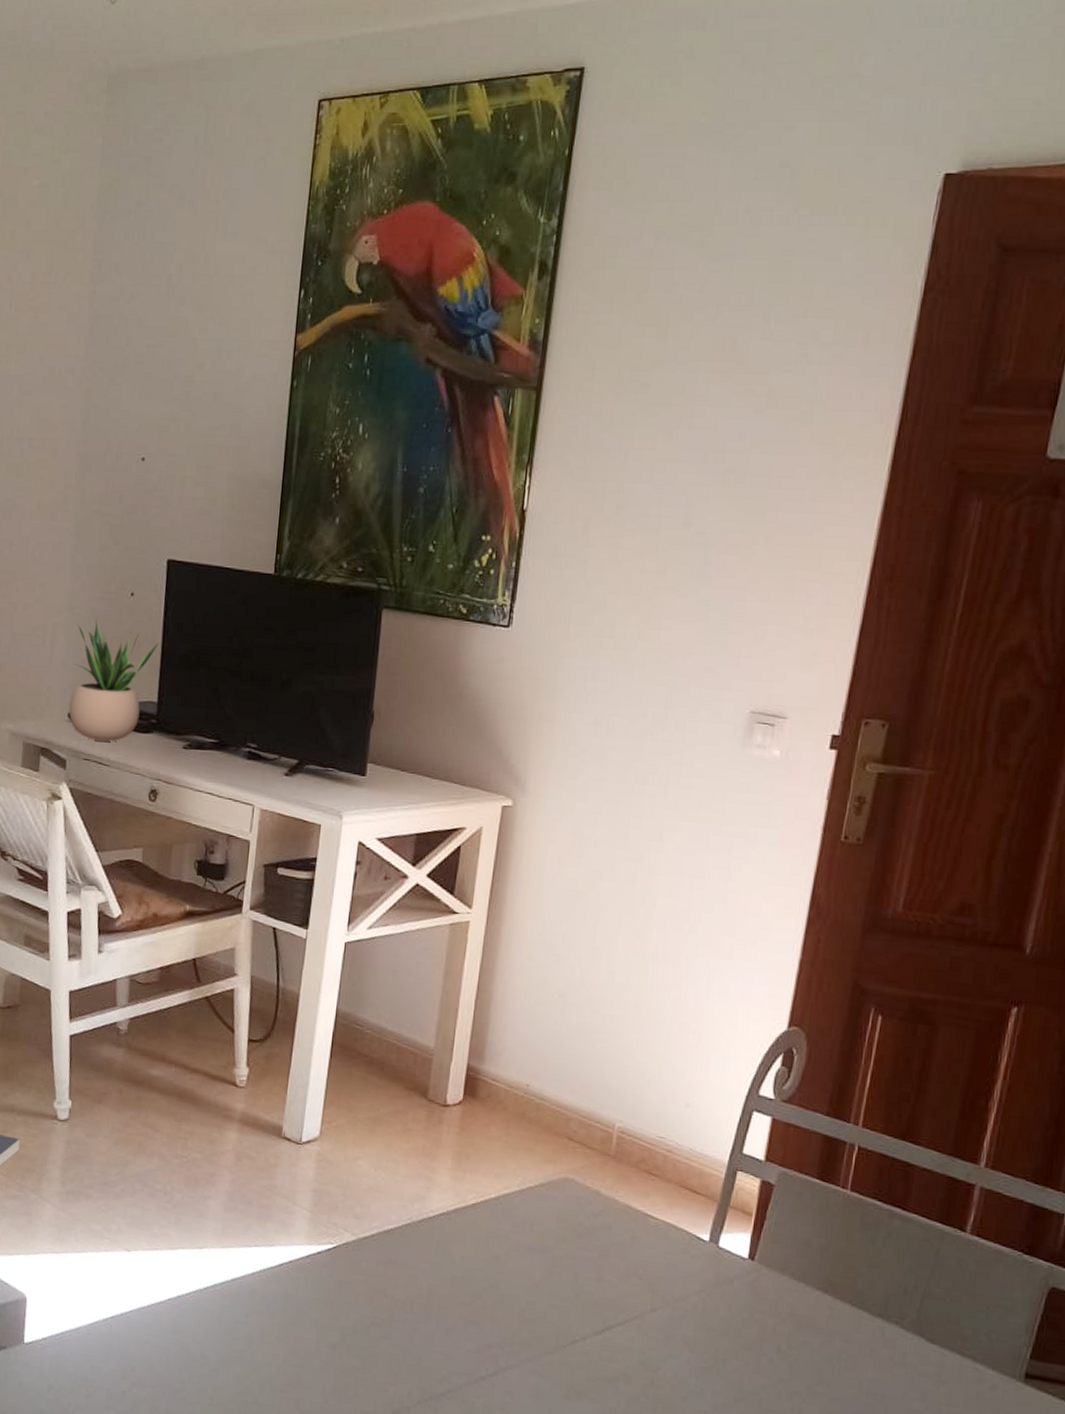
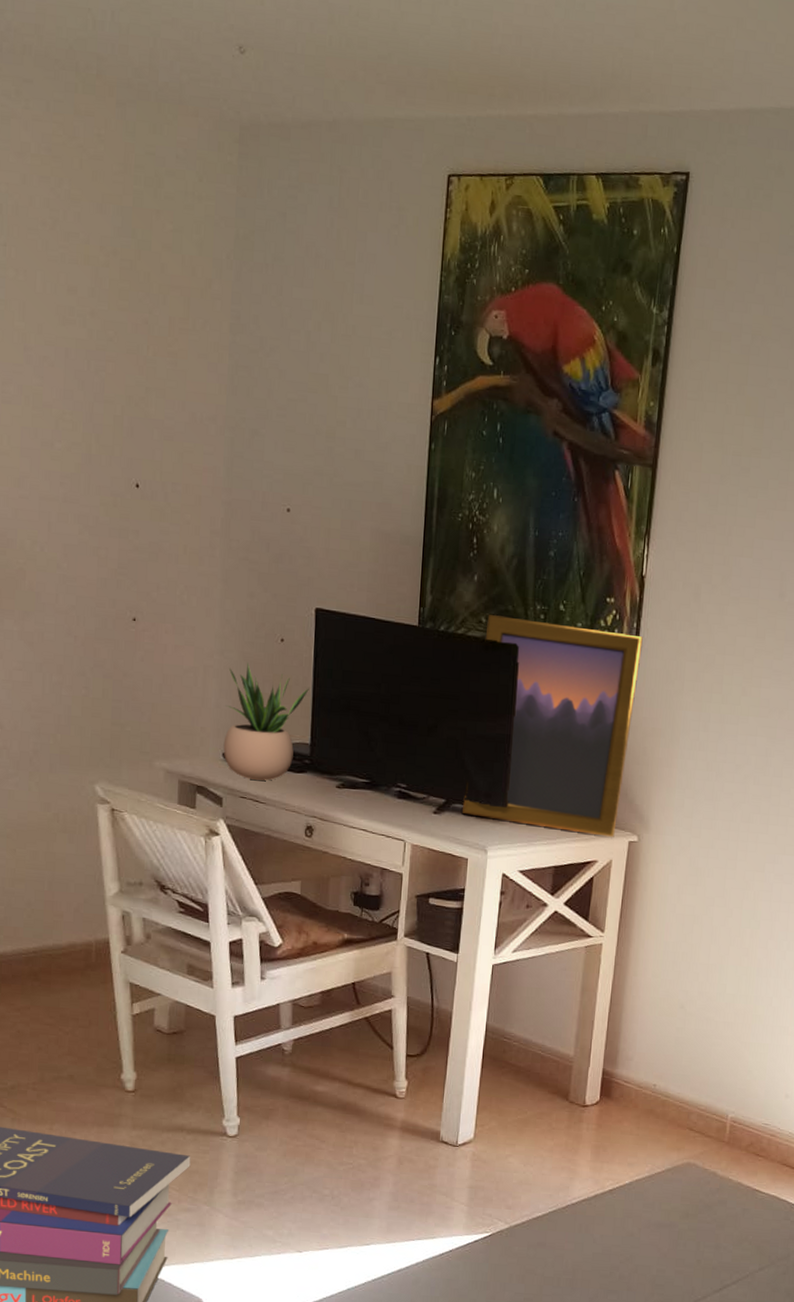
picture frame: none [315,559,523,801] -> present [461,615,643,837]

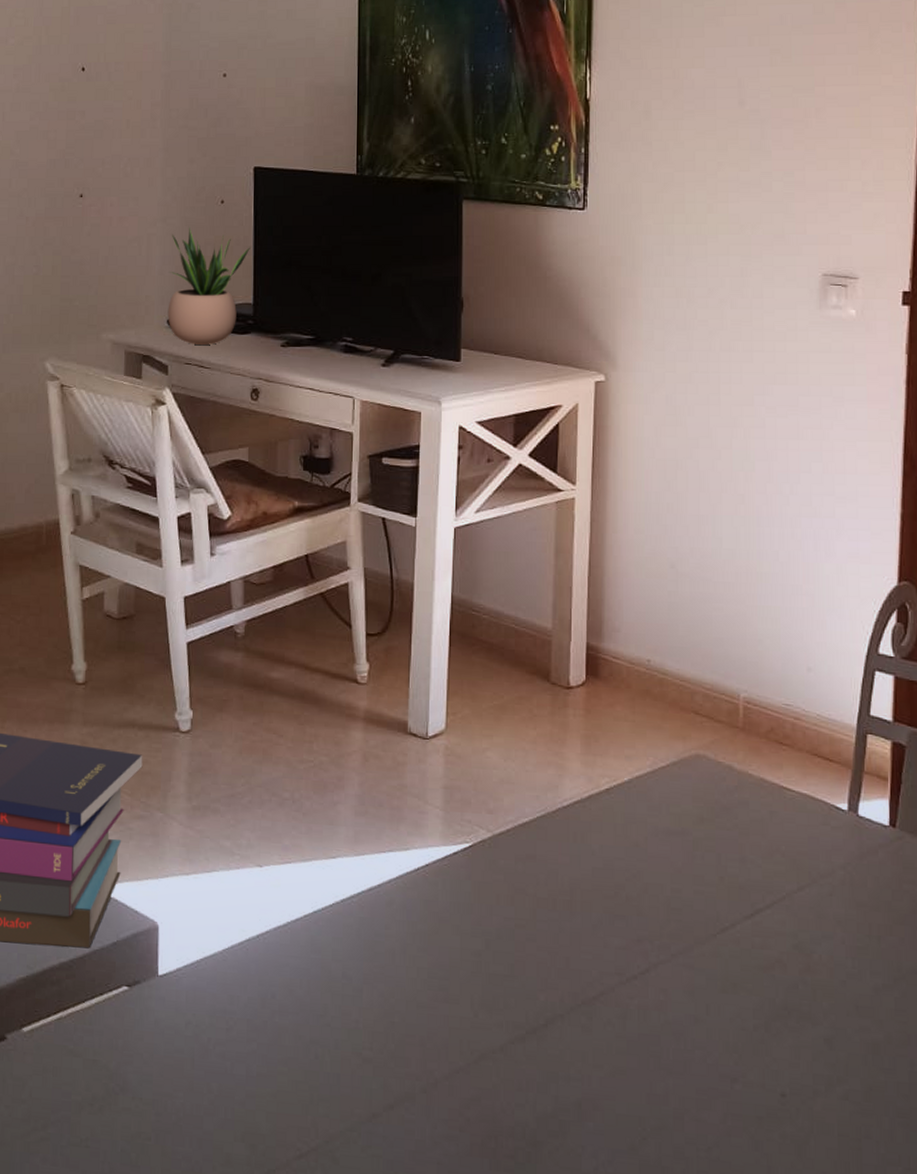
picture frame: present [461,615,643,837] -> none [411,155,593,378]

